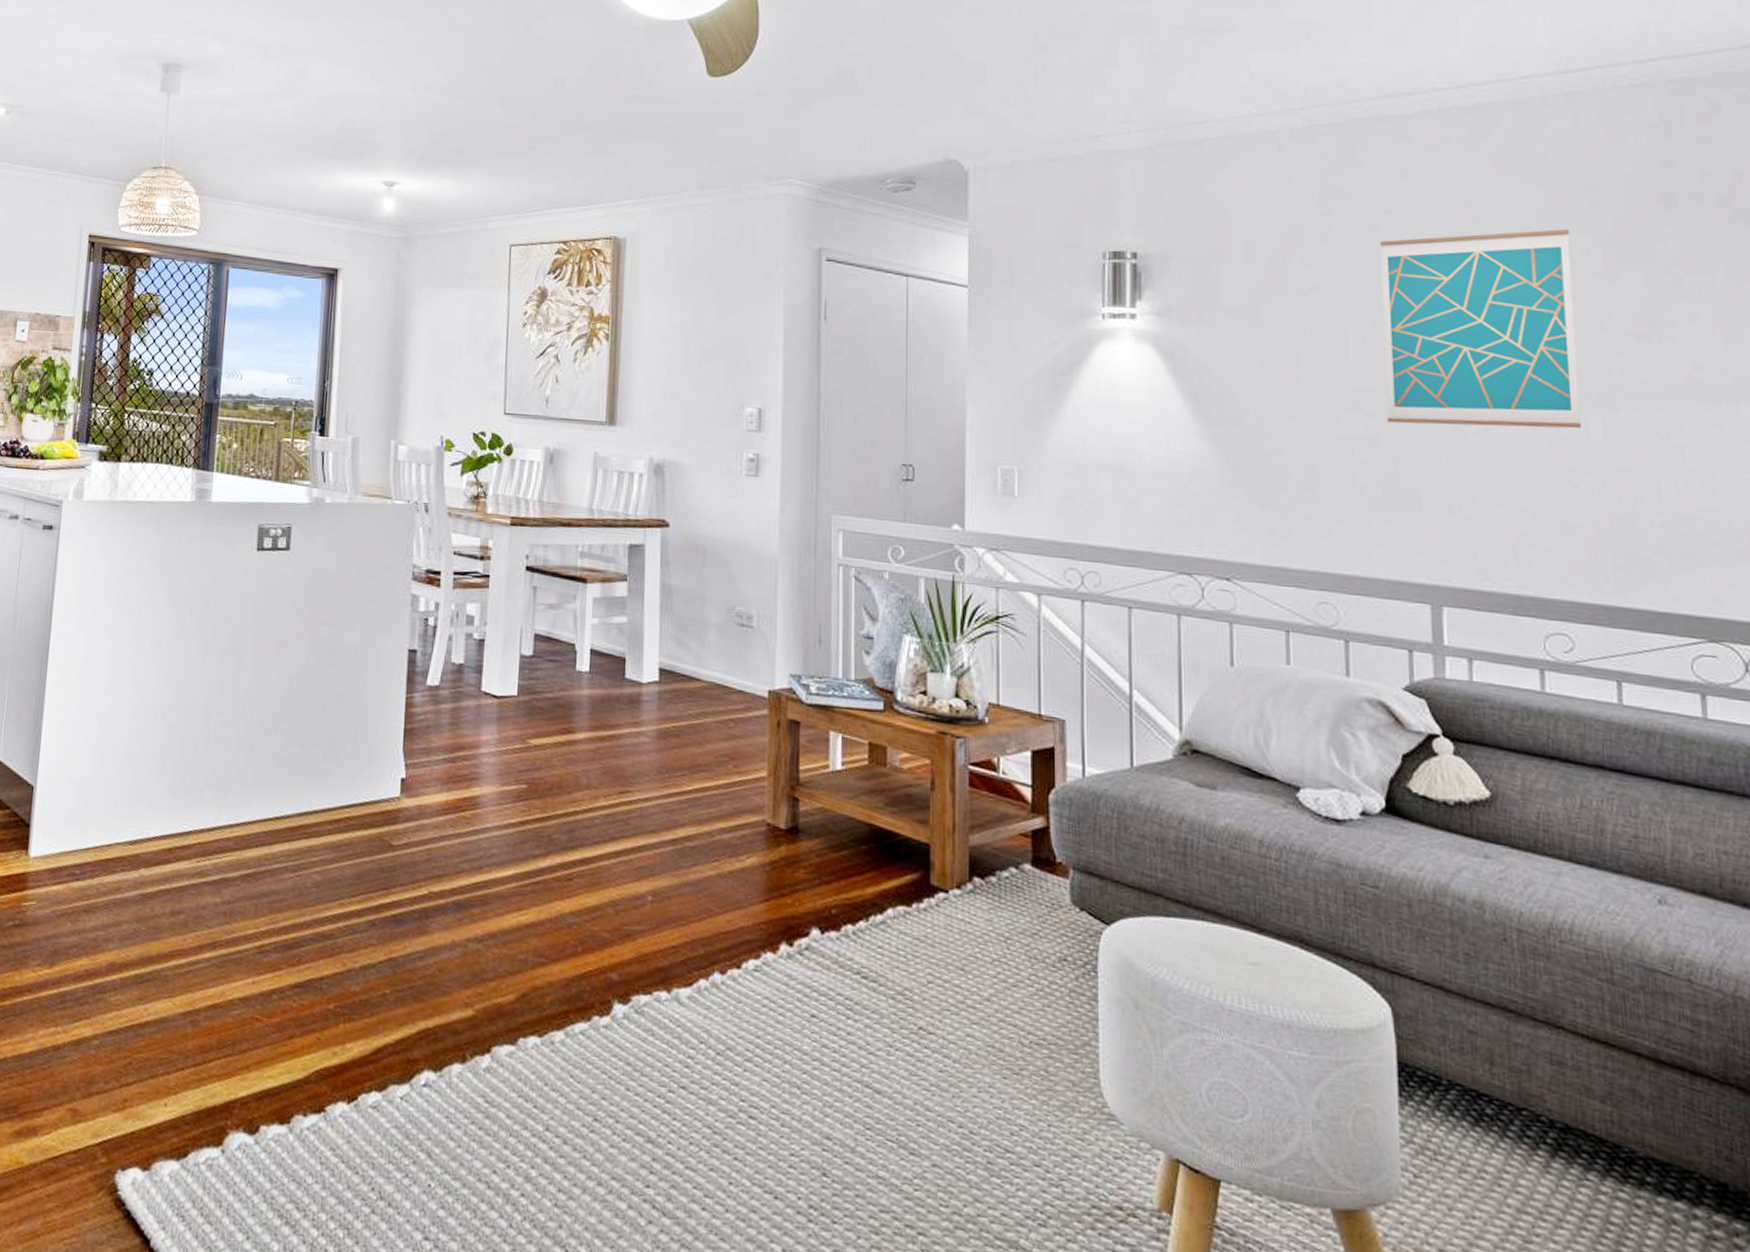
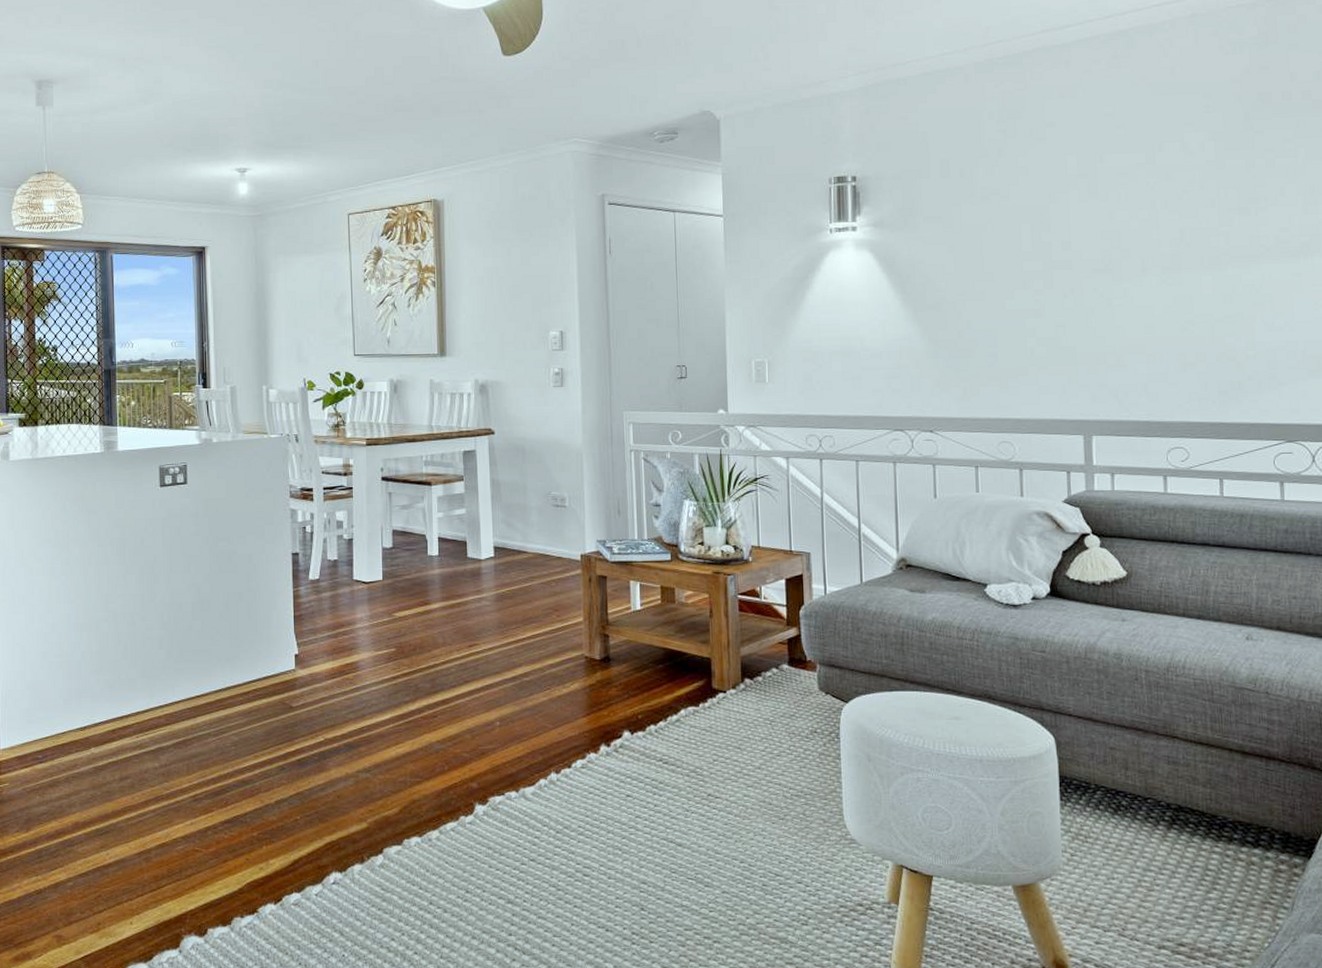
wall art: present [1379,228,1581,429] -> none [1044,128,1196,296]

